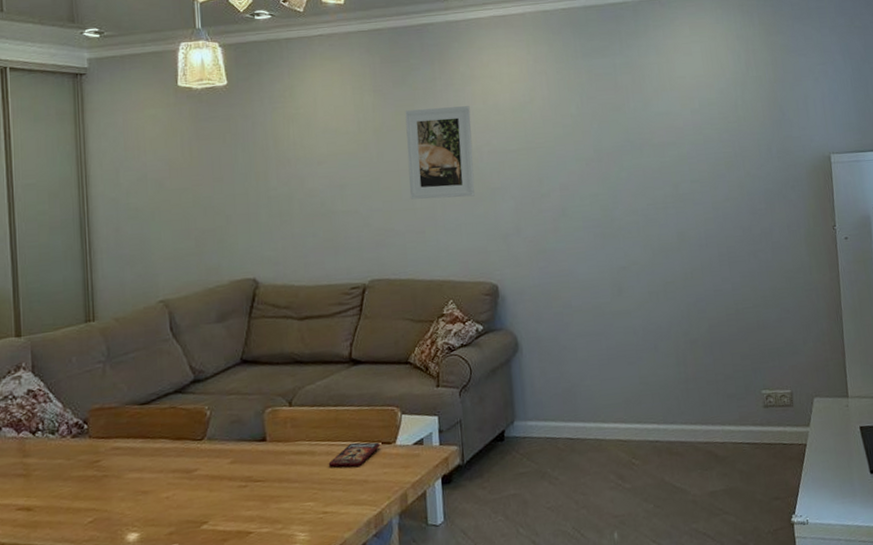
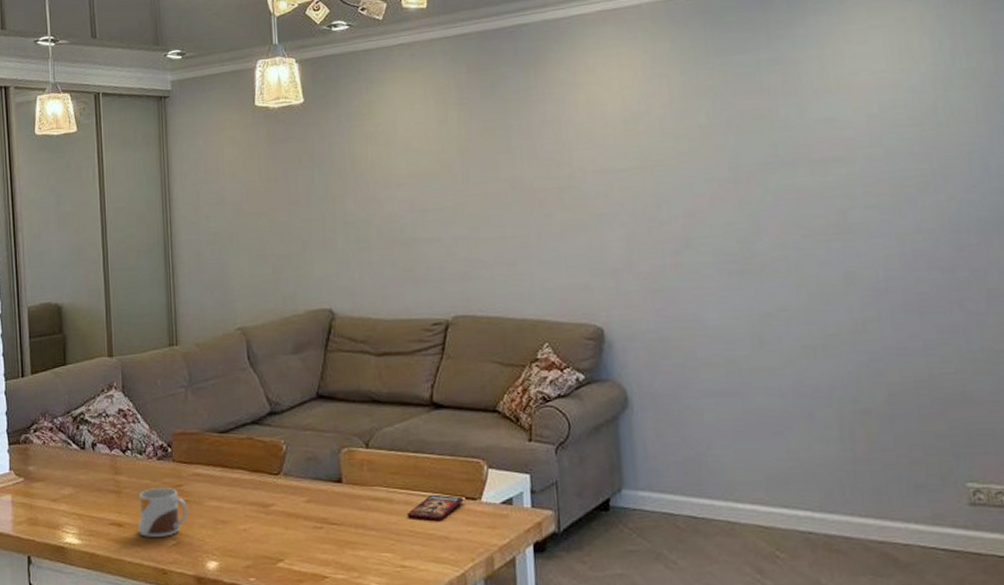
mug: none [50,464,107,518] -> present [138,488,188,537]
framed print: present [405,106,475,200] -> none [494,118,576,227]

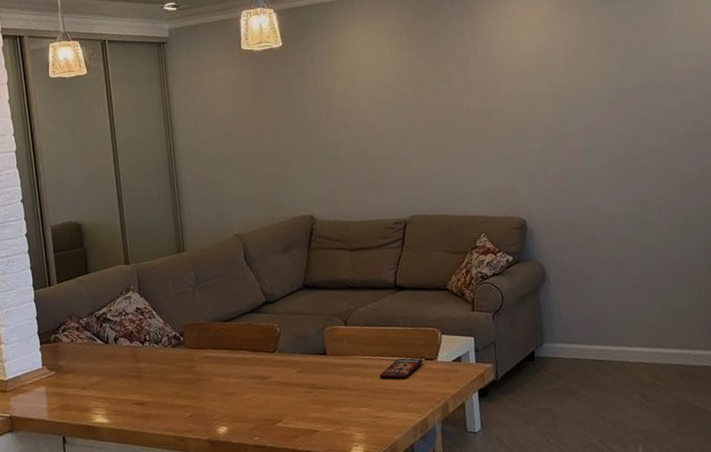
mug: present [138,488,188,537] -> none [157,370,201,412]

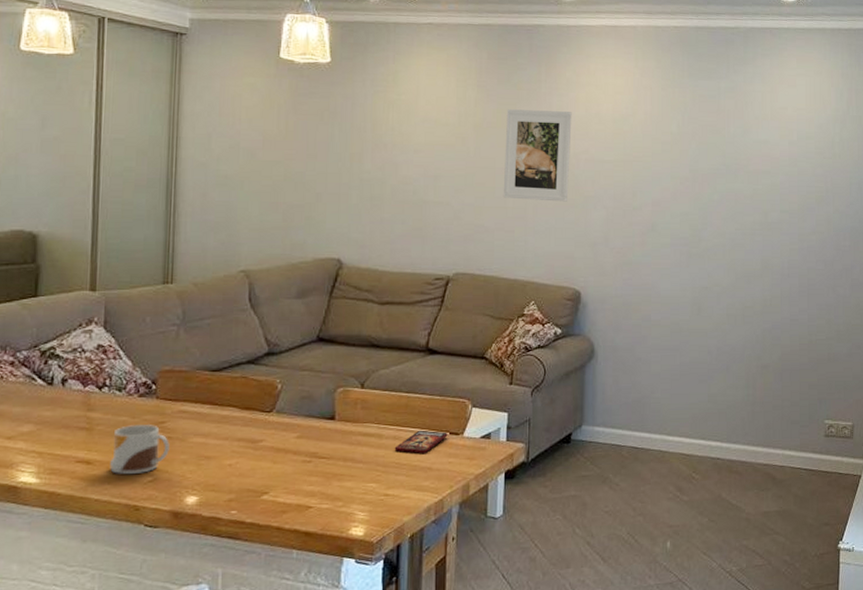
mug: none [157,370,201,412] -> present [110,425,170,474]
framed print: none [437,55,503,143] -> present [503,109,572,202]

